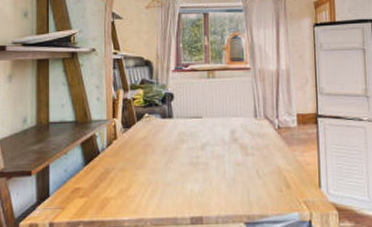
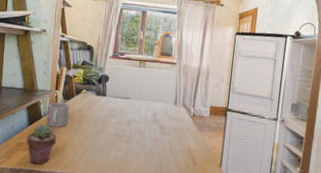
potted succulent: none [83,161,120,214] -> present [26,124,57,165]
mug: none [105,132,131,164] -> present [46,102,69,128]

